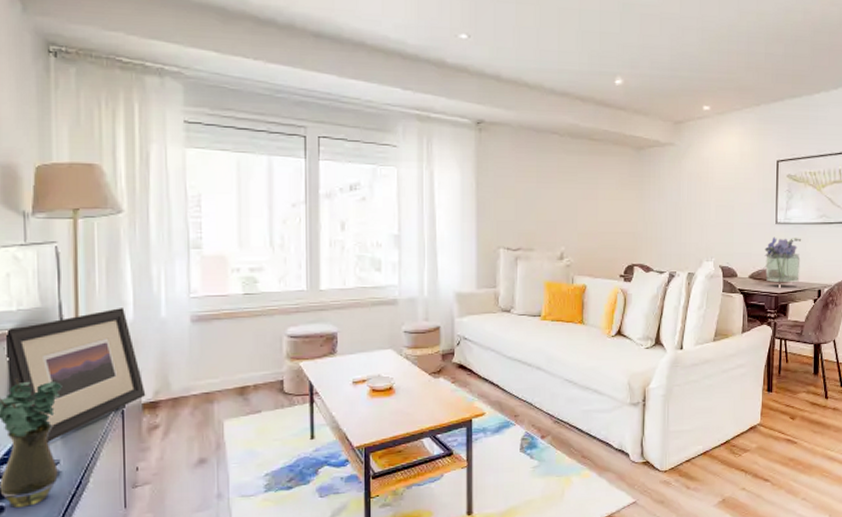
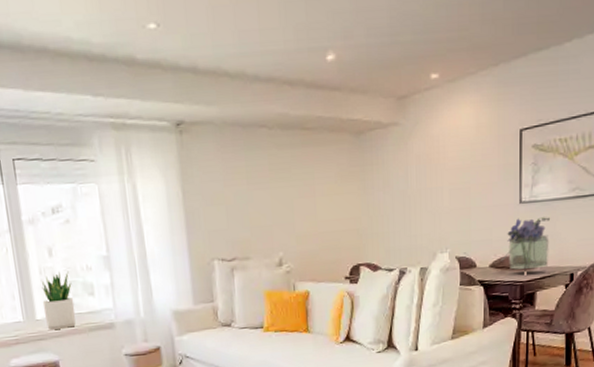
planter: none [328,245,360,302] -> present [41,271,76,331]

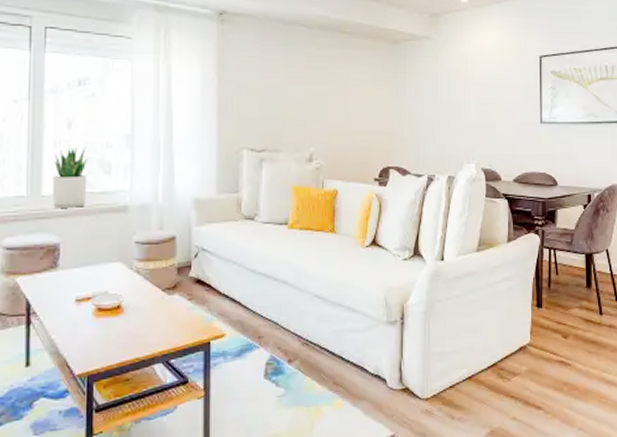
flower bouquet: present [501,217,550,271] -> none [524,137,568,189]

